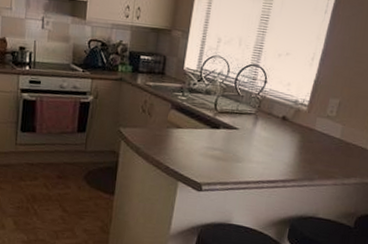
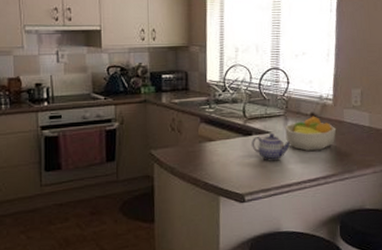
teapot: none [217,130,258,158] -> present [251,133,292,162]
fruit bowl: none [252,119,306,154] -> present [285,116,337,151]

